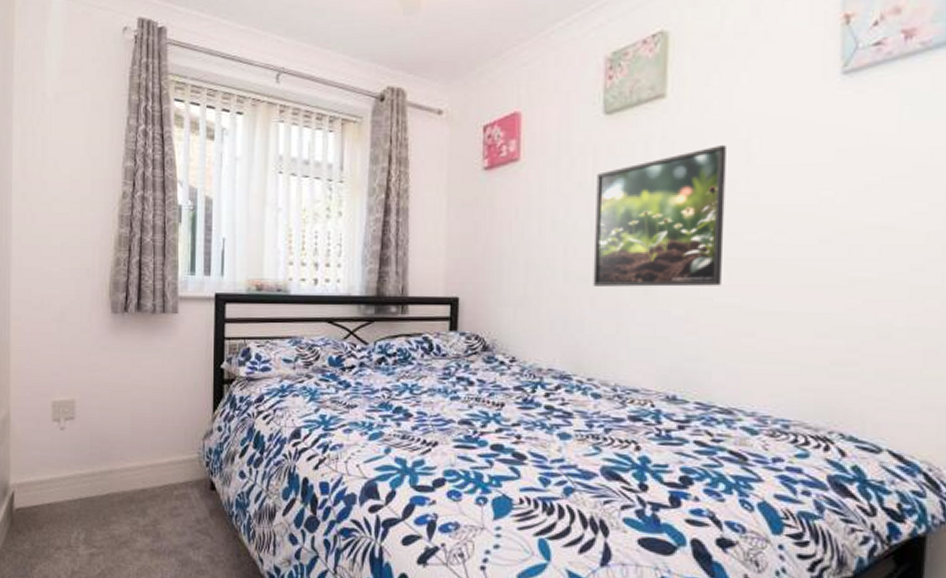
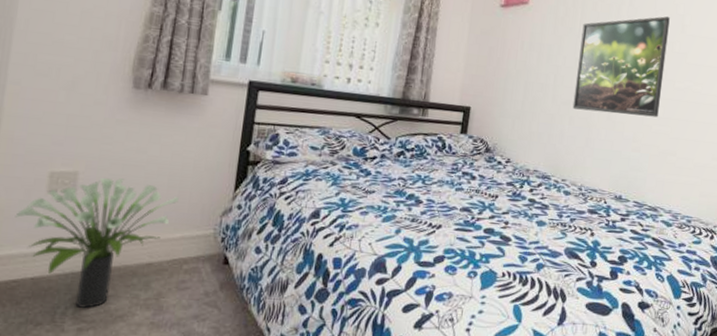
potted plant: none [30,404,163,534] -> present [15,178,179,308]

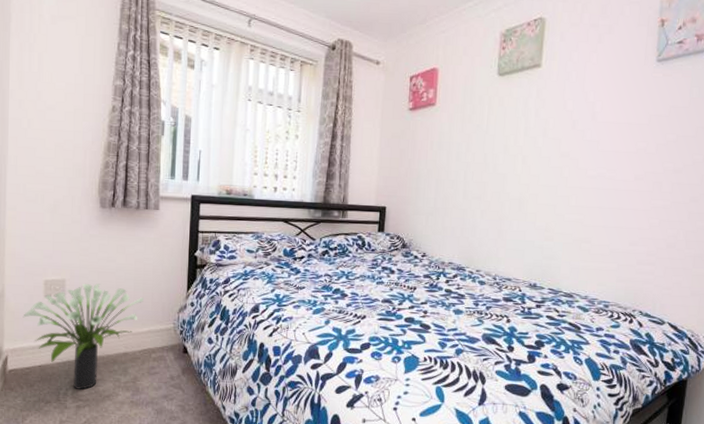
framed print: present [572,16,670,118] -> none [483,105,580,206]

